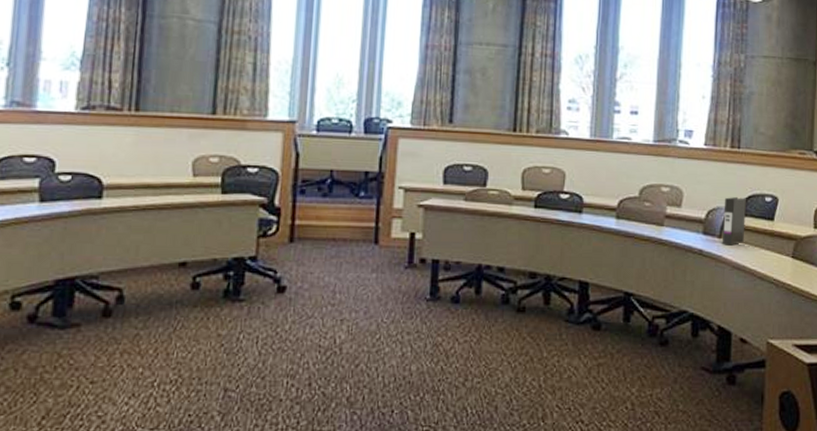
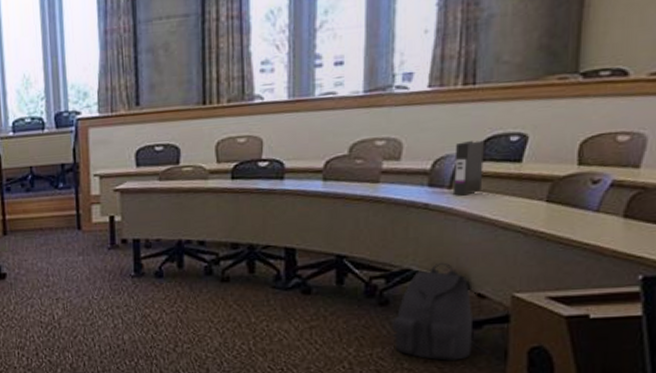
backpack: none [670,306,750,404] -> present [392,262,490,362]

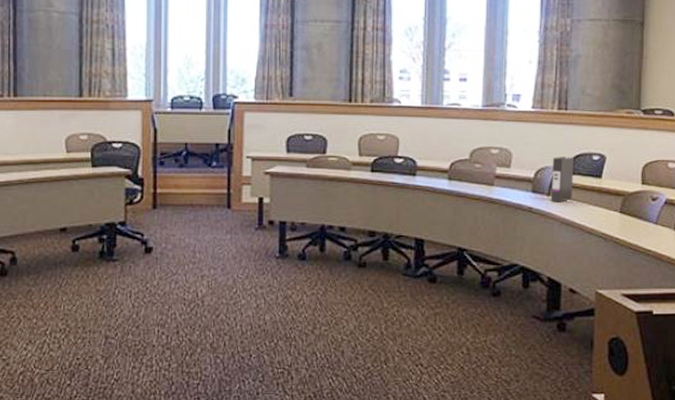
backpack: present [392,262,490,362] -> none [503,259,580,349]

